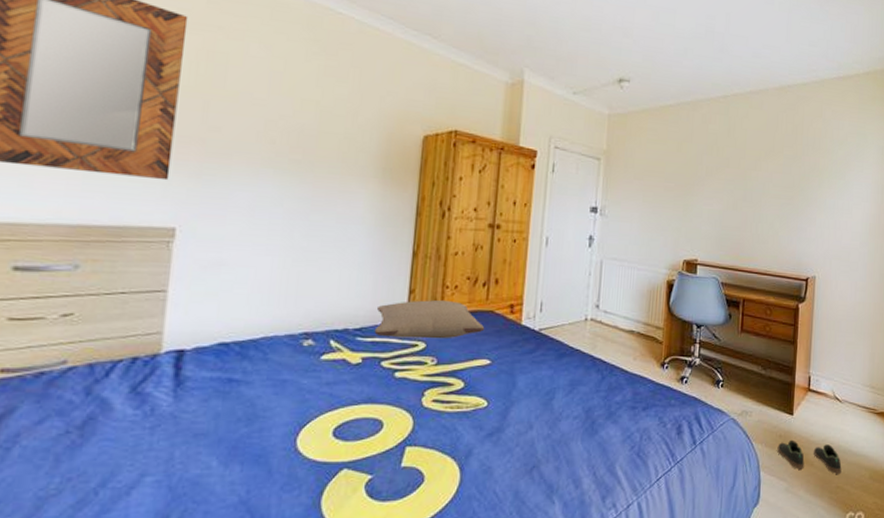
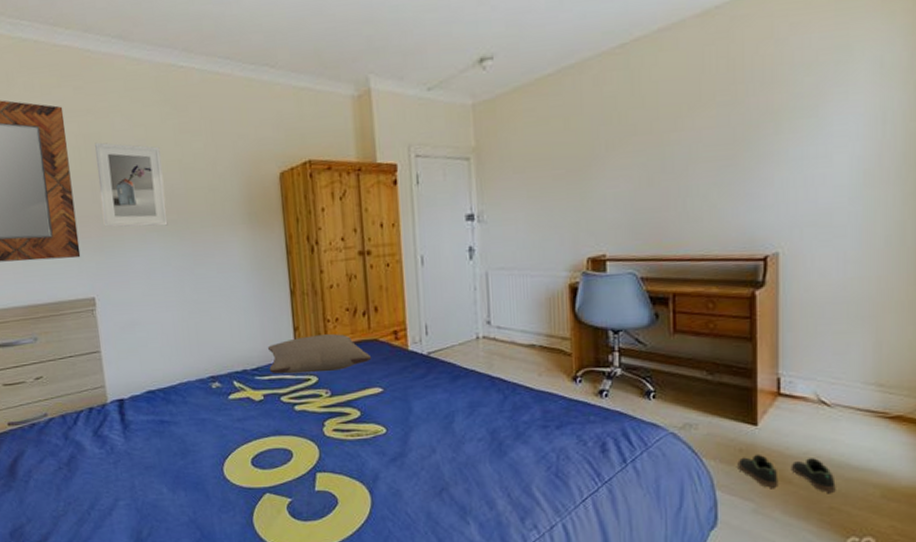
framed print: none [208,62,297,165] -> present [95,142,168,228]

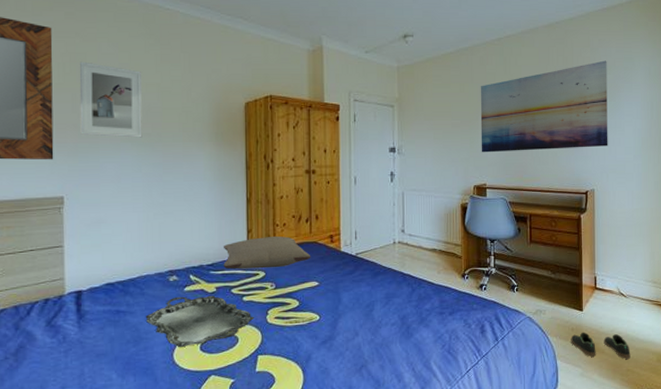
serving tray: none [190,403,309,462] -> present [145,295,254,348]
wall art: none [594,55,804,212] -> present [480,60,608,153]

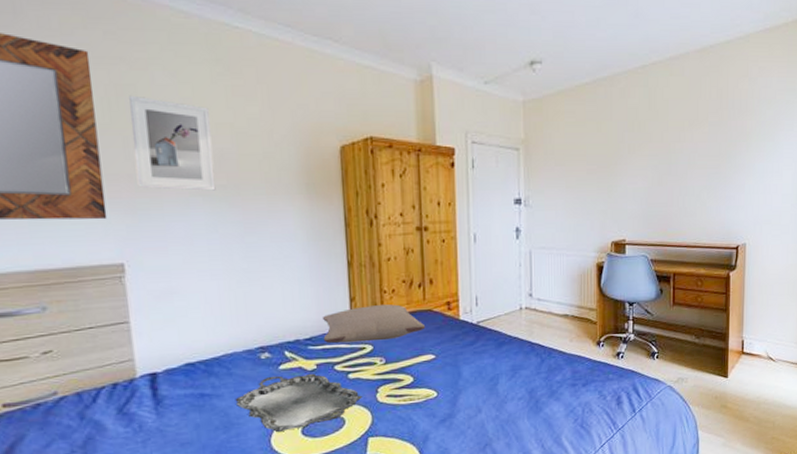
wall art: present [480,60,608,153] -> none [620,92,767,203]
shoe: present [571,332,631,359] -> none [714,399,776,427]

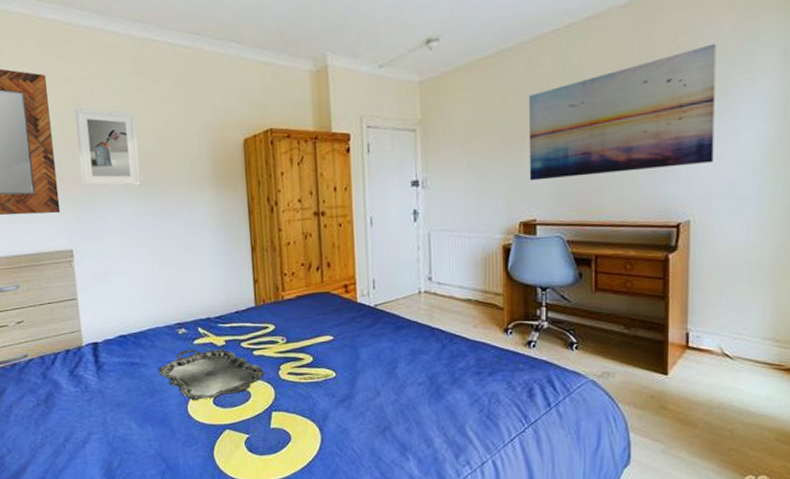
pillow: present [323,304,426,344] -> none [230,286,324,322]
wall art: none [620,92,767,203] -> present [528,43,716,181]

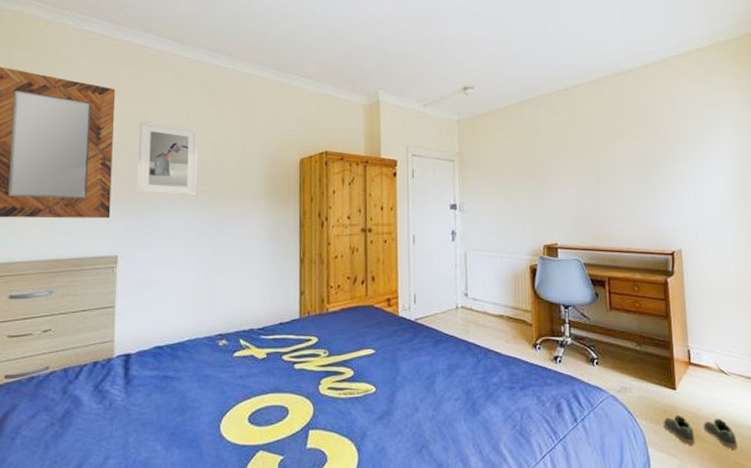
serving tray: present [158,348,266,401] -> none [193,361,305,419]
wall art: present [528,43,716,181] -> none [547,108,695,210]
shoe: none [649,400,736,436] -> present [663,414,738,449]

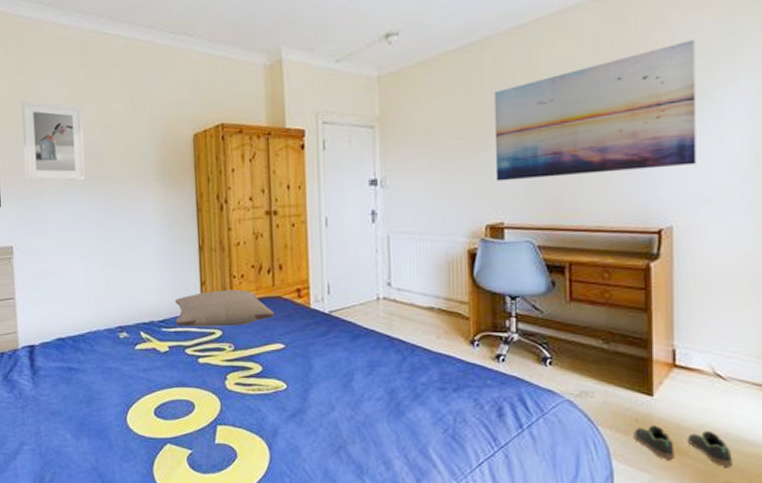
pillow: none [274,299,367,334] -> present [175,290,275,327]
wall art: none [547,108,695,210] -> present [493,39,696,181]

